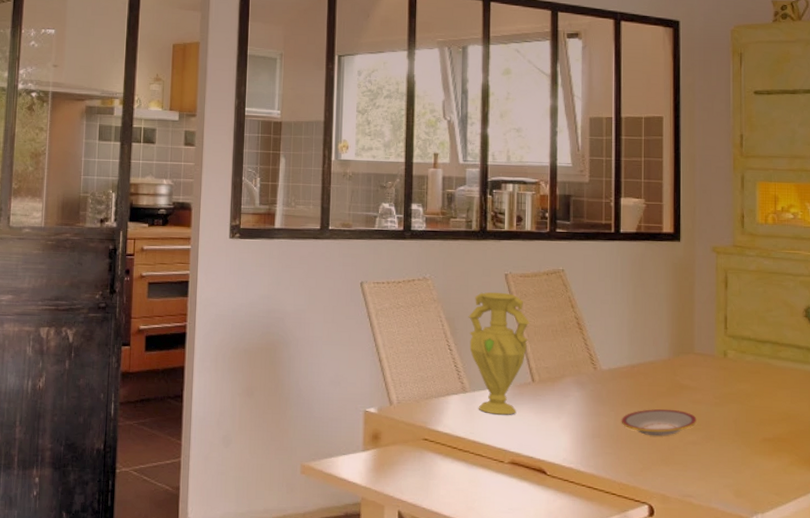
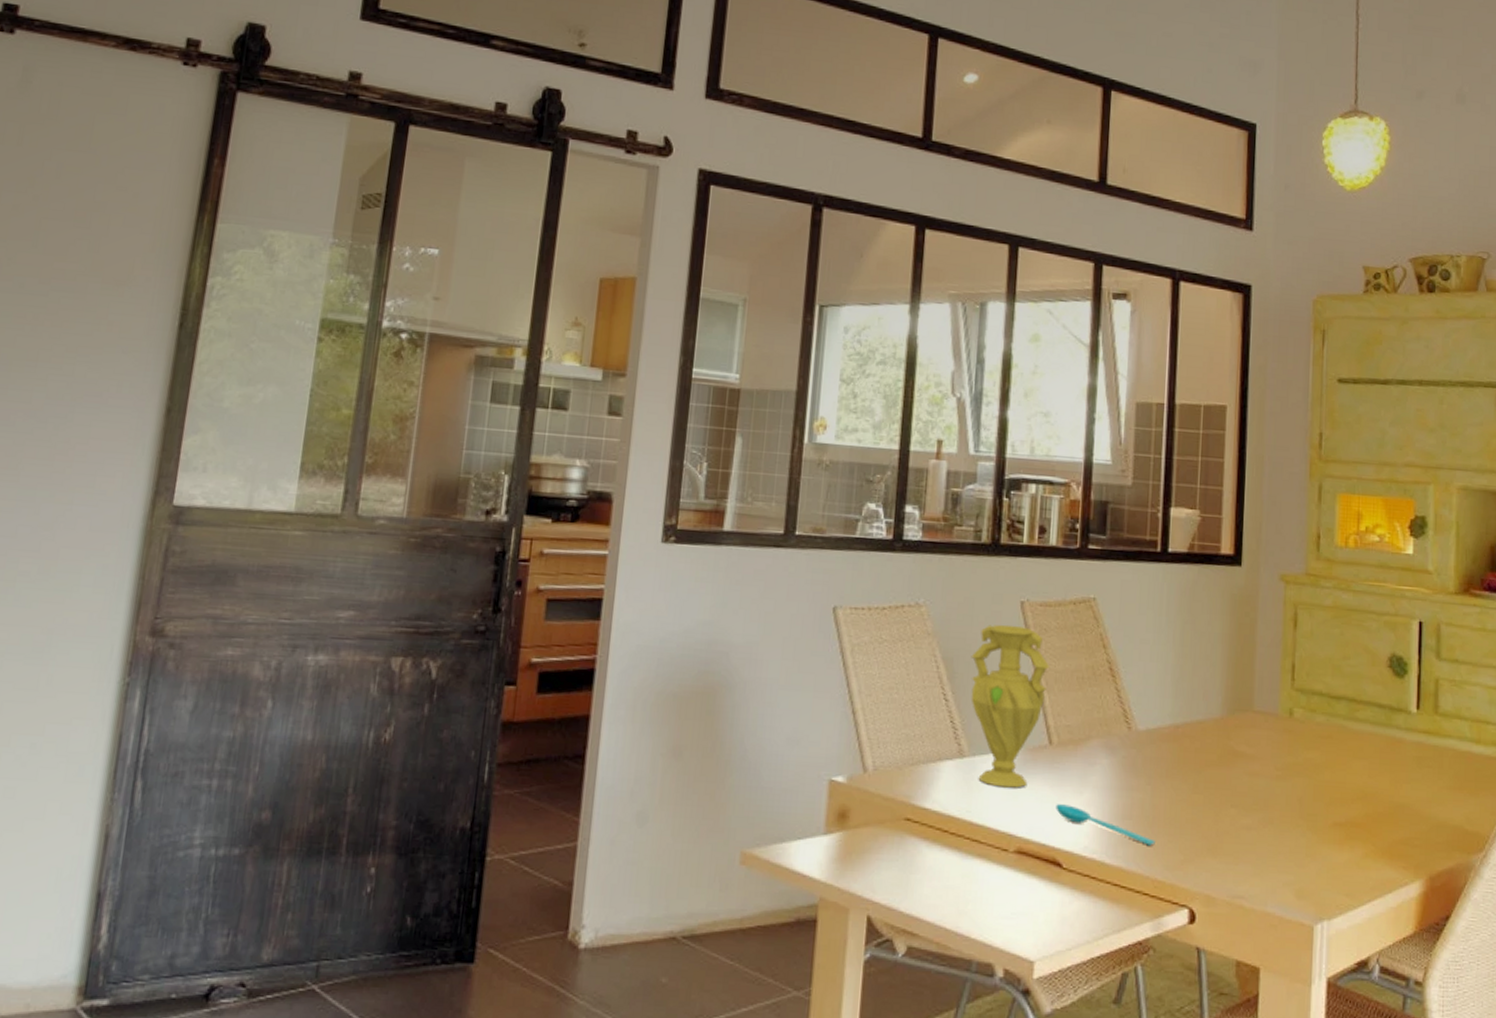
spoon: none [540,427,619,457] -> present [1056,804,1155,846]
plate: present [621,408,697,436] -> none [1159,782,1253,818]

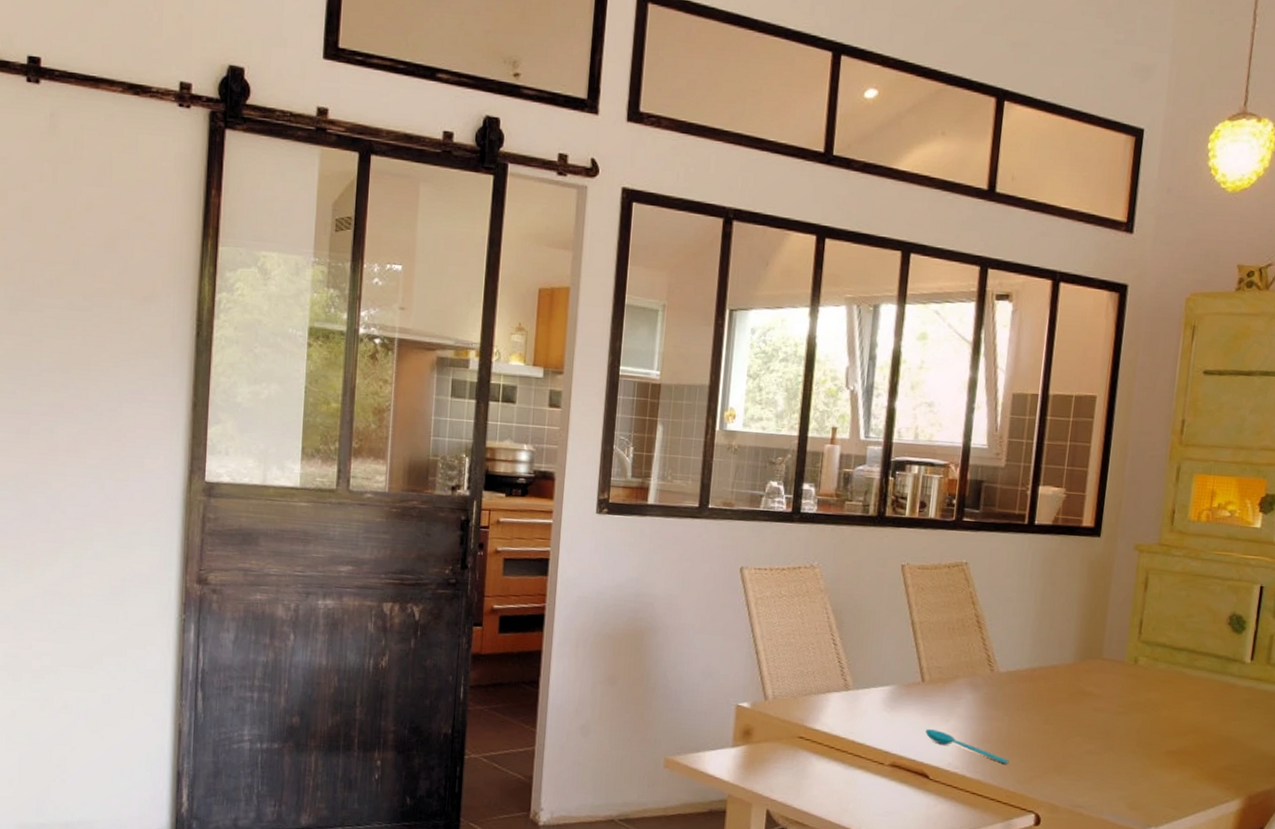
vase: present [971,624,1050,788] -> none [856,583,926,716]

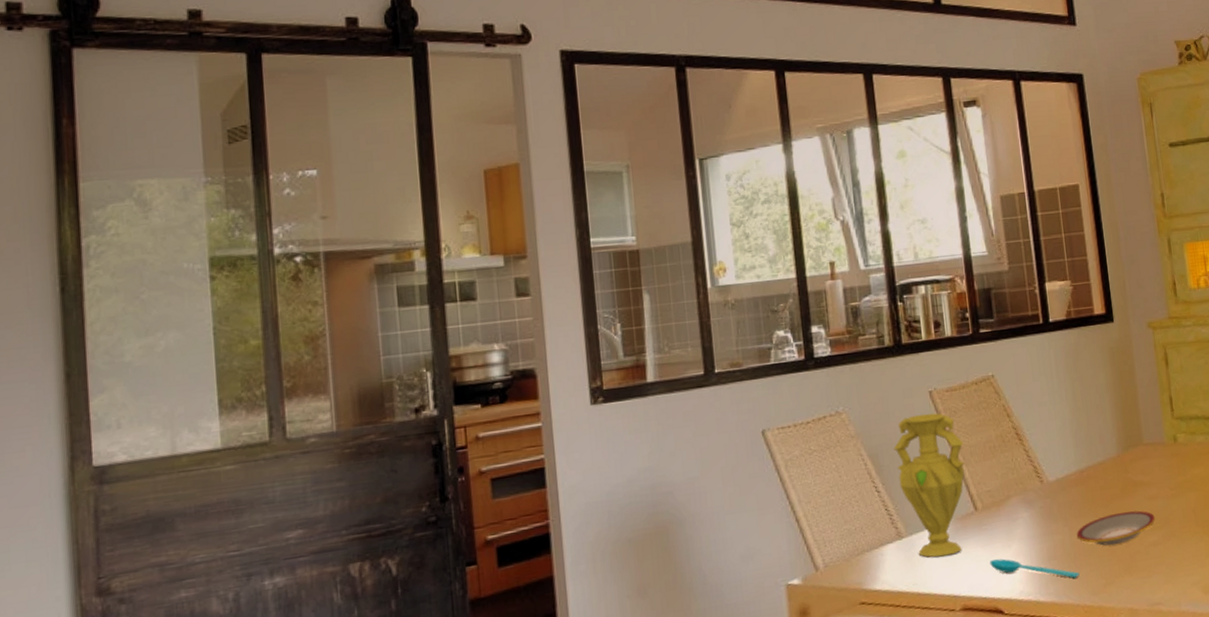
vase: none [856,583,926,716] -> present [893,413,965,558]
plate: none [1014,715,1097,744] -> present [1076,510,1155,546]

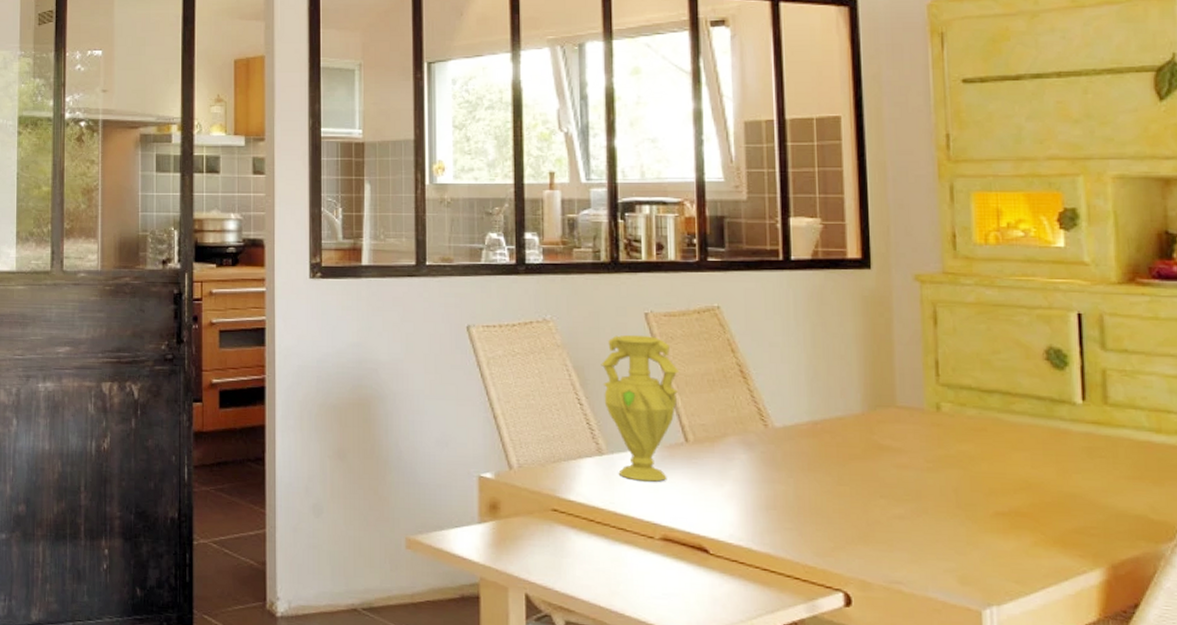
spoon: present [990,558,1080,578] -> none [697,496,802,534]
plate: present [1076,510,1155,546] -> none [802,474,903,508]

